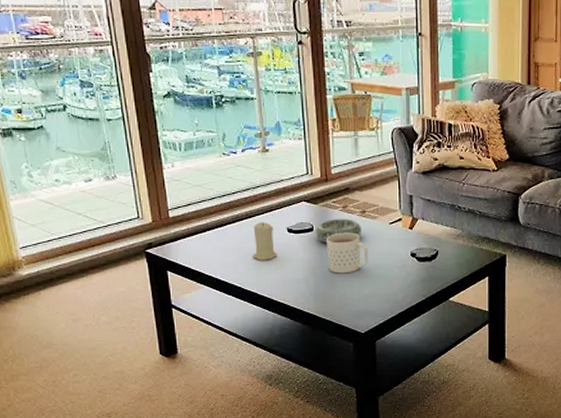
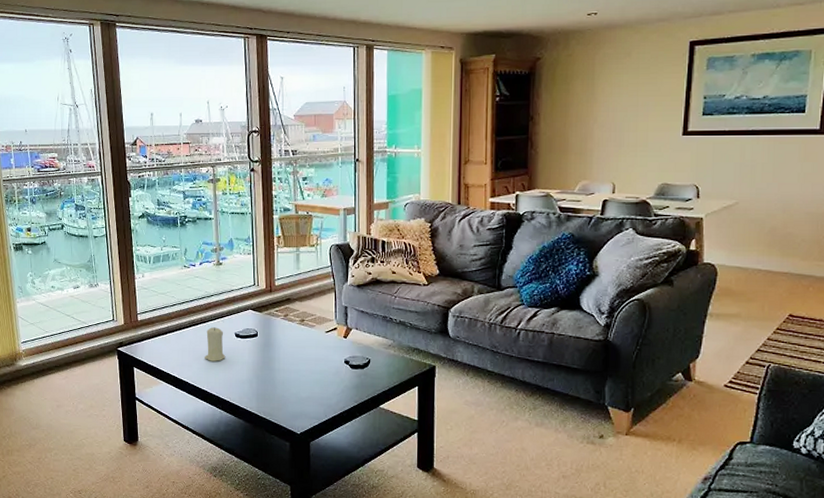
decorative bowl: present [315,218,363,244] -> none [259,326,301,349]
mug: present [327,232,368,274] -> none [269,339,306,377]

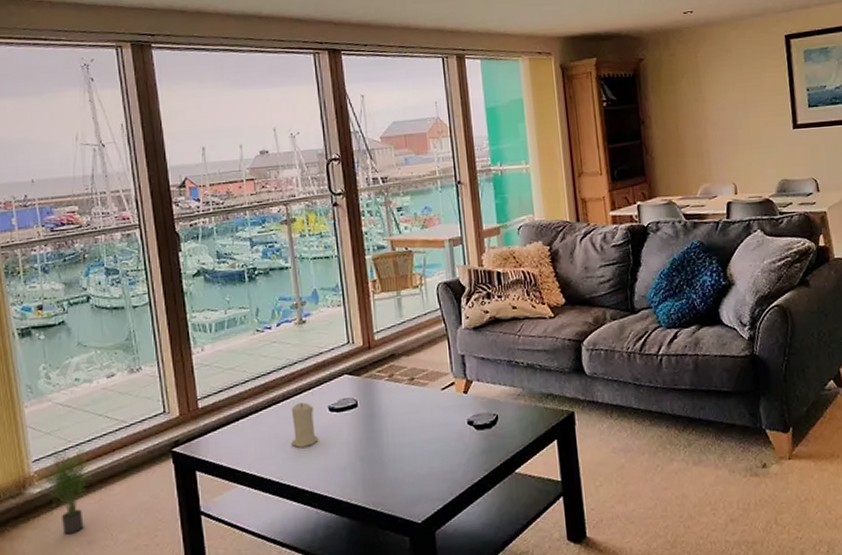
potted plant: none [19,337,60,398] -> present [29,449,91,535]

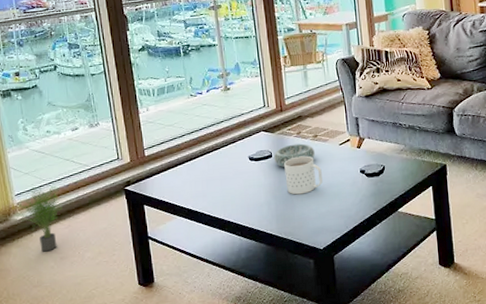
candle: present [291,402,319,448] -> none [219,153,241,189]
decorative bowl: none [359,388,412,420] -> present [273,143,316,168]
mug: none [373,404,421,454] -> present [284,156,323,195]

